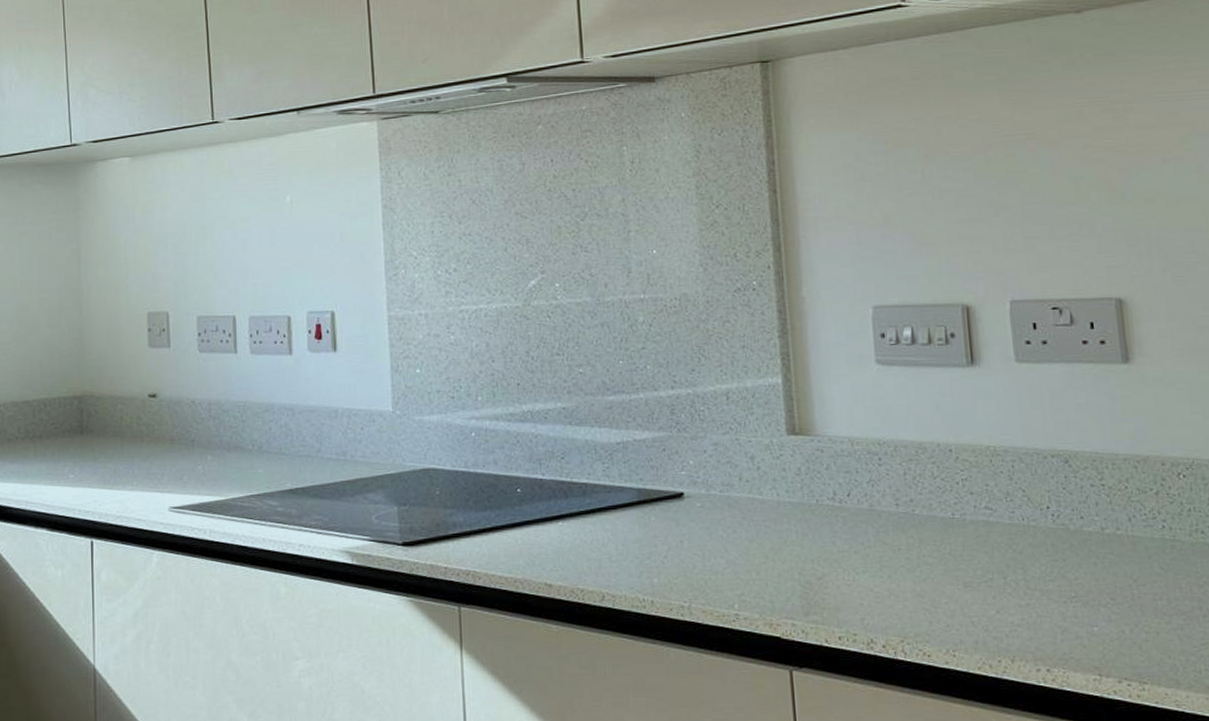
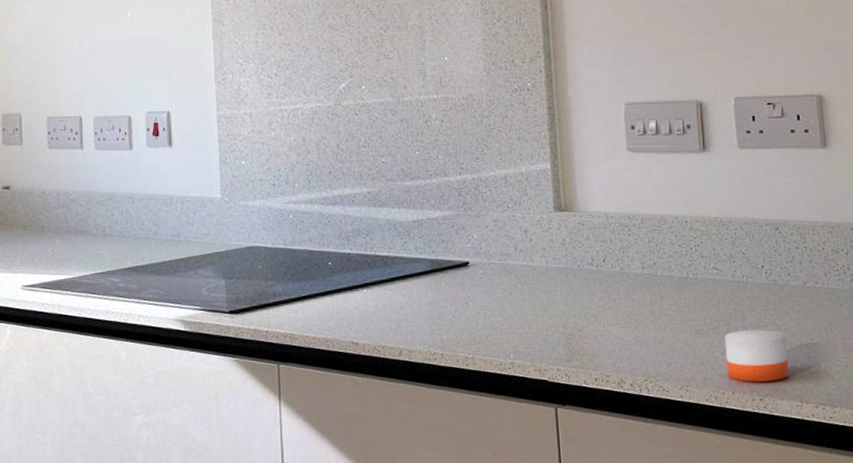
candle: none [1000,580,1084,648] -> present [724,327,789,382]

